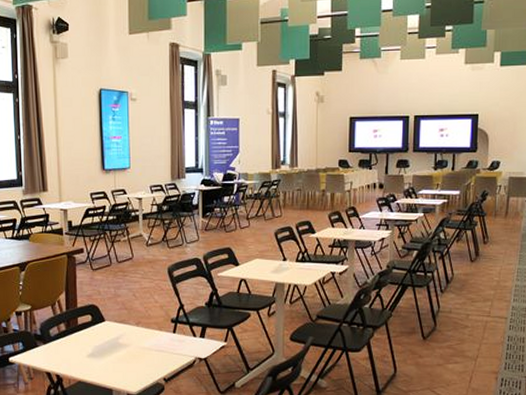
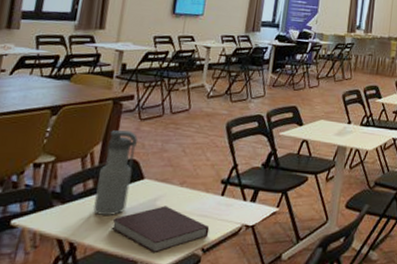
water bottle: none [68,281,95,352] -> present [93,130,138,215]
notebook: none [86,343,168,383] -> present [111,206,210,254]

